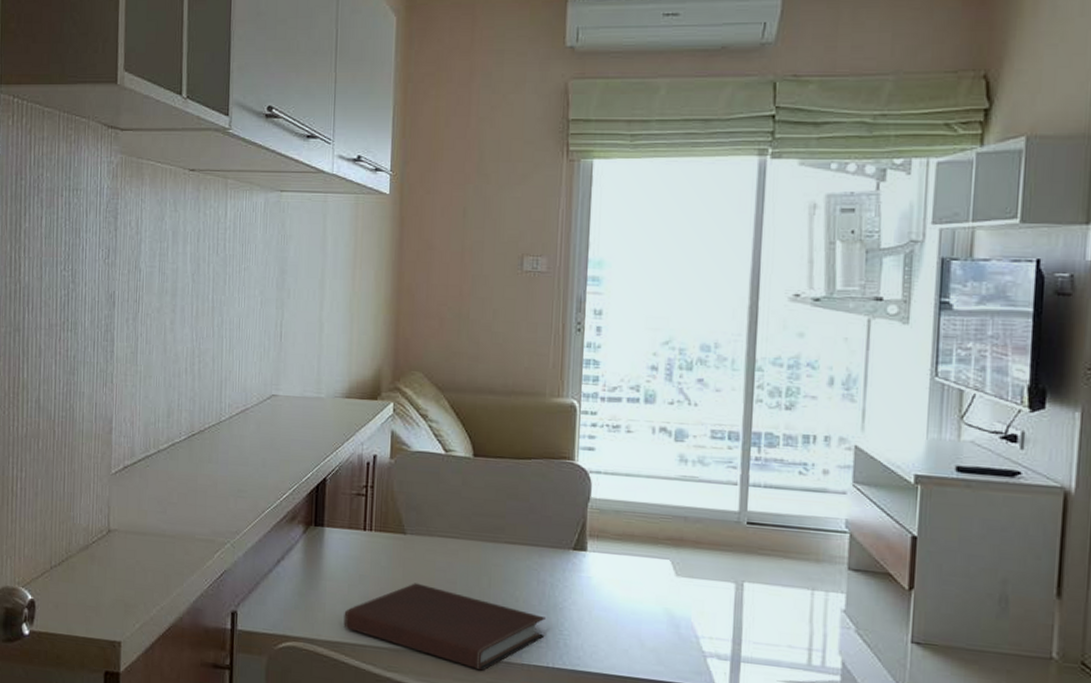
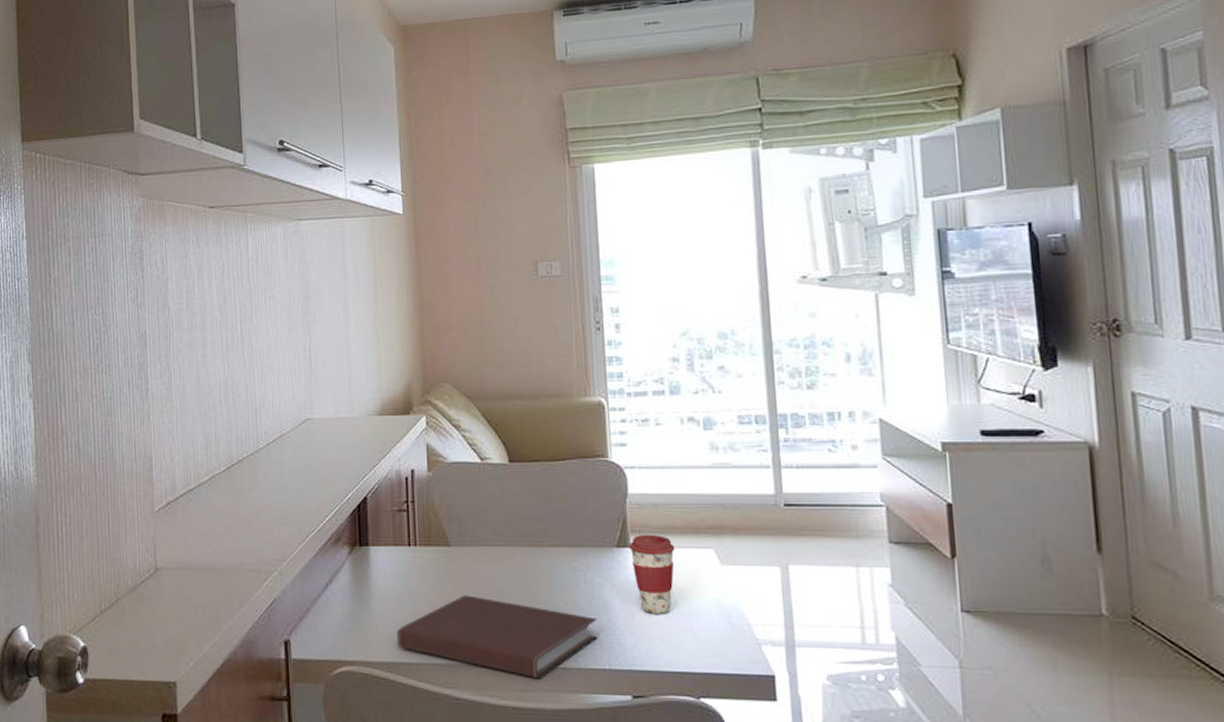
coffee cup: none [585,539,632,619] -> present [629,534,675,614]

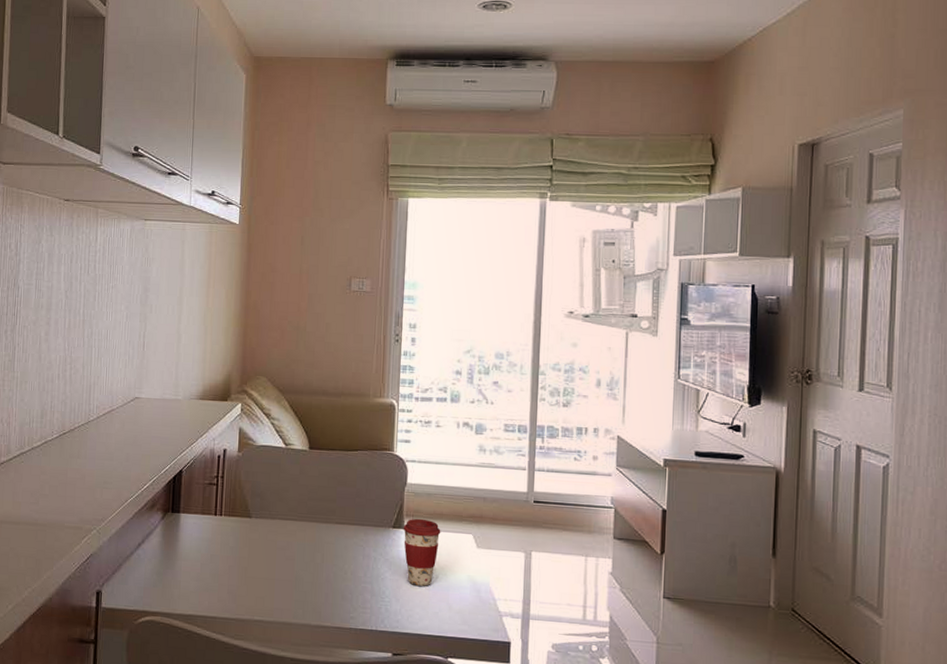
notebook: present [396,595,598,679] -> none [196,560,370,636]

